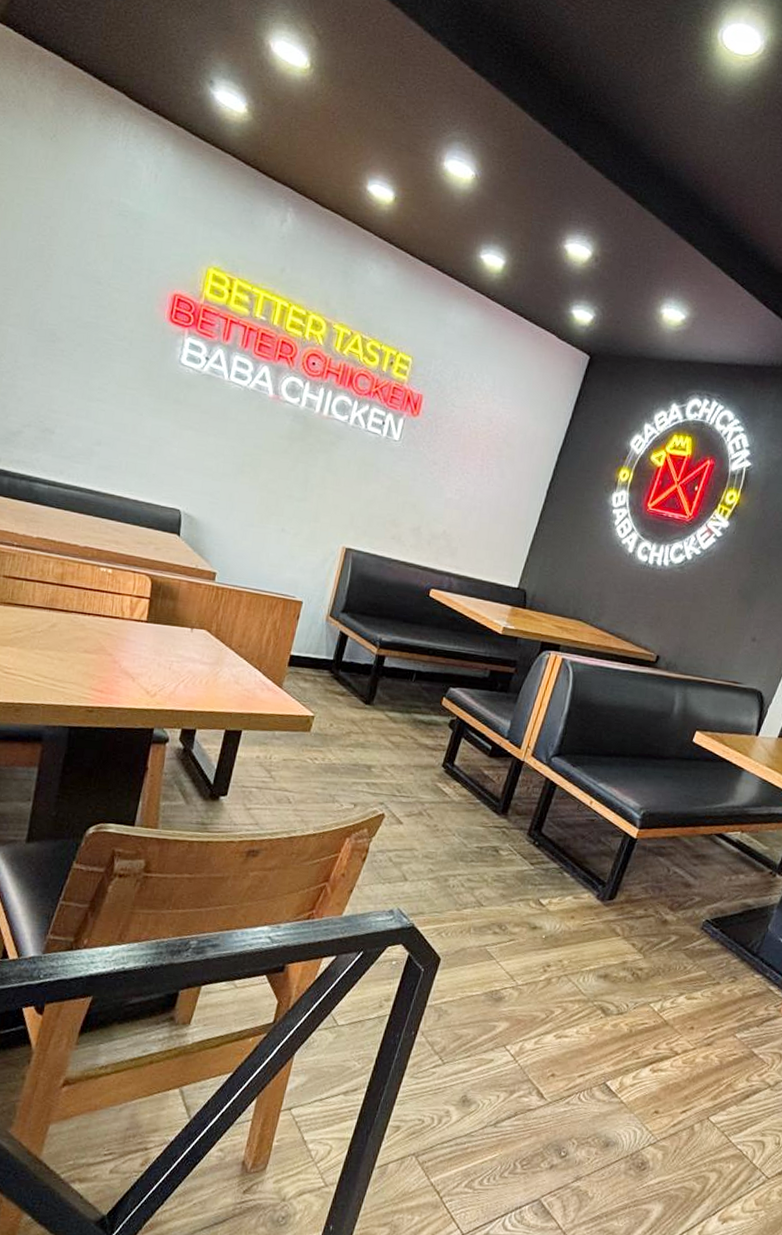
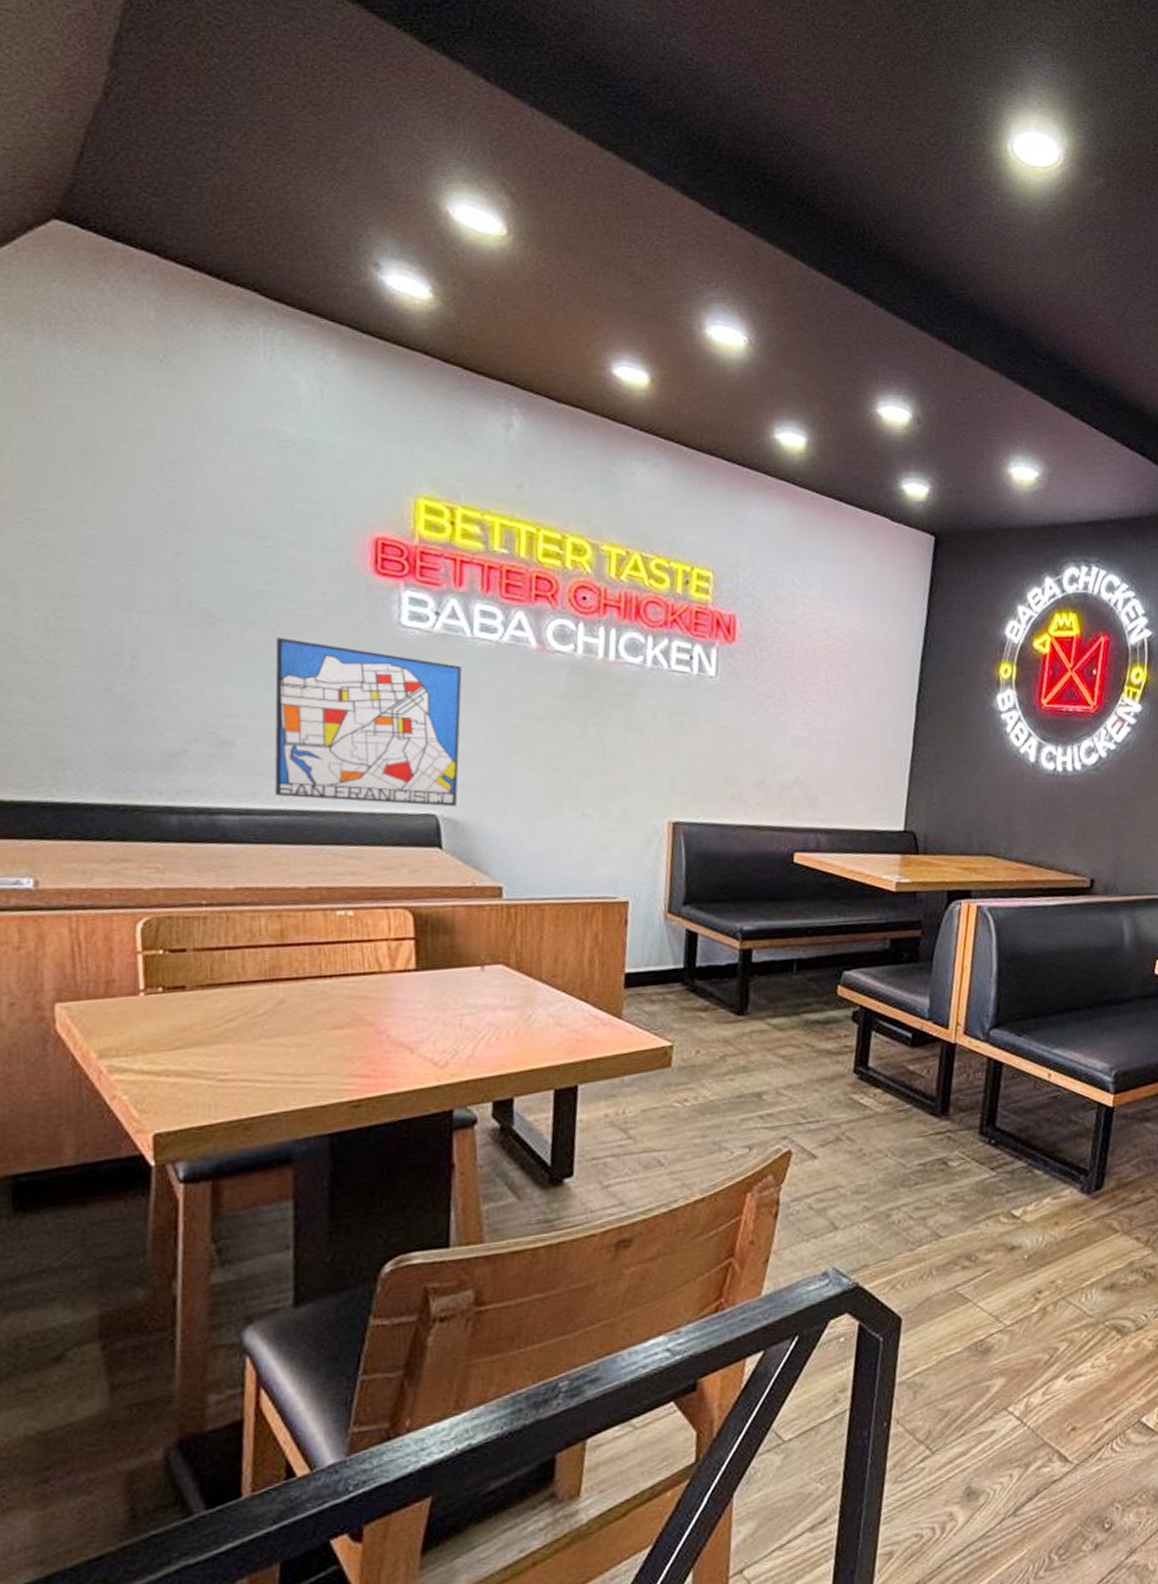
wall art: none [75,358,217,507] -> present [274,637,462,807]

